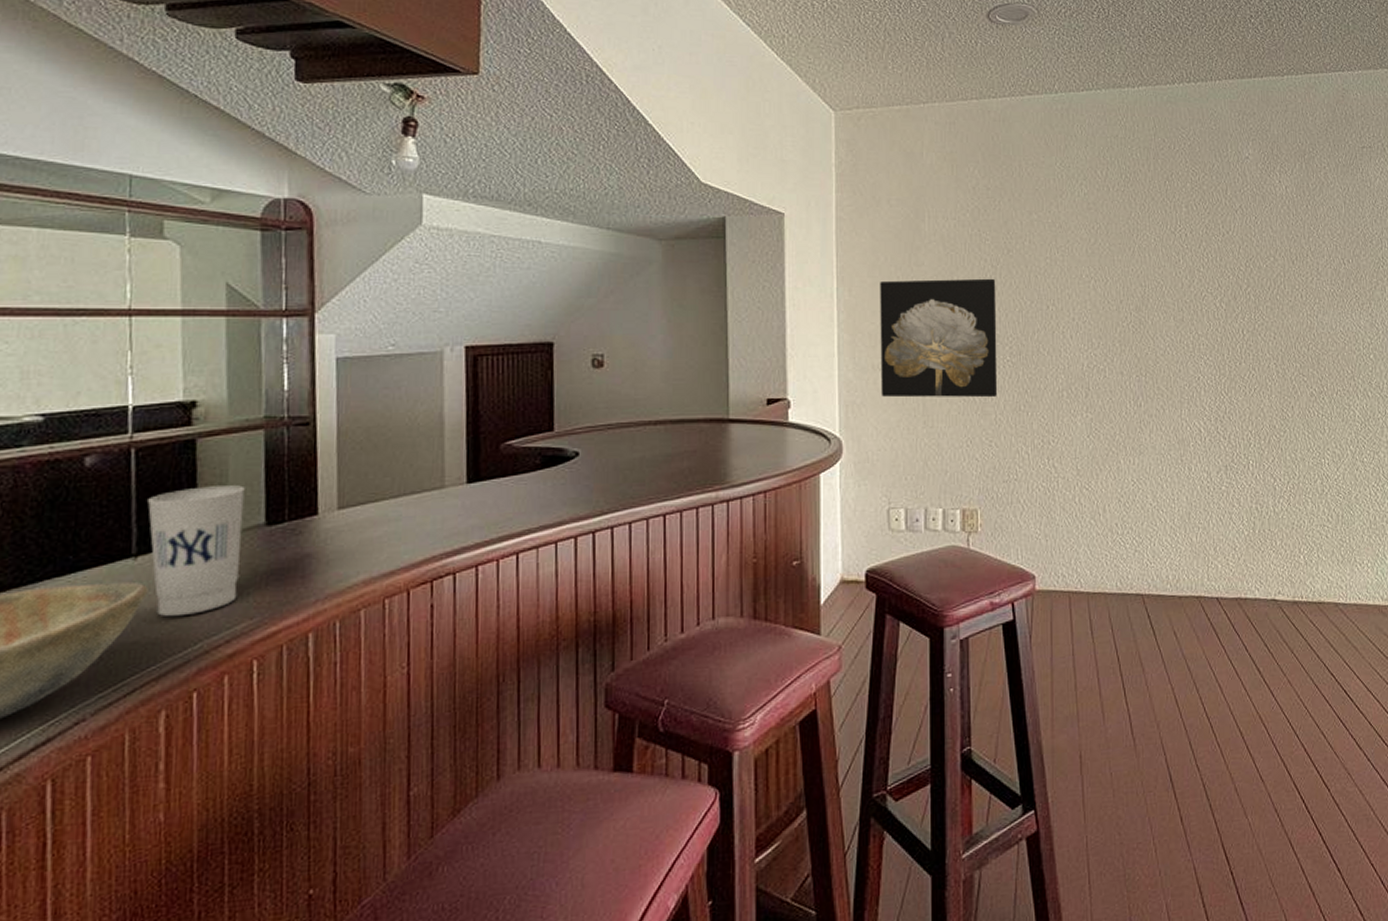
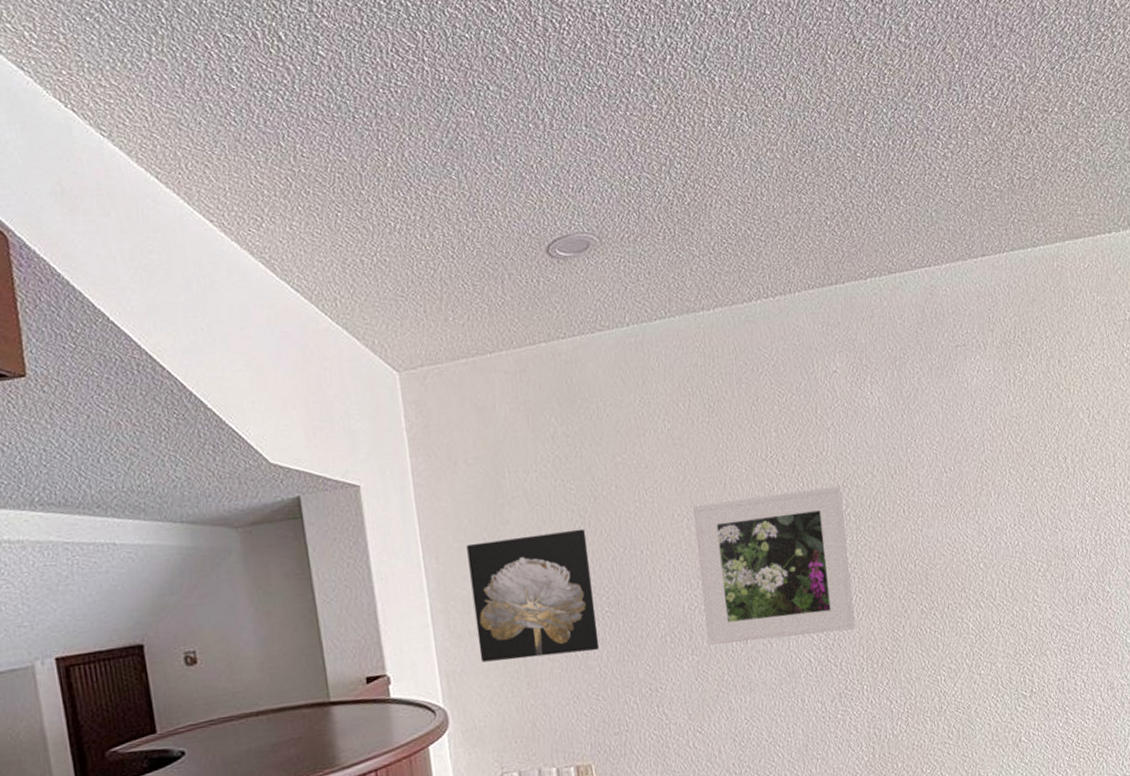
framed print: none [1101,265,1247,405] -> present [693,486,856,645]

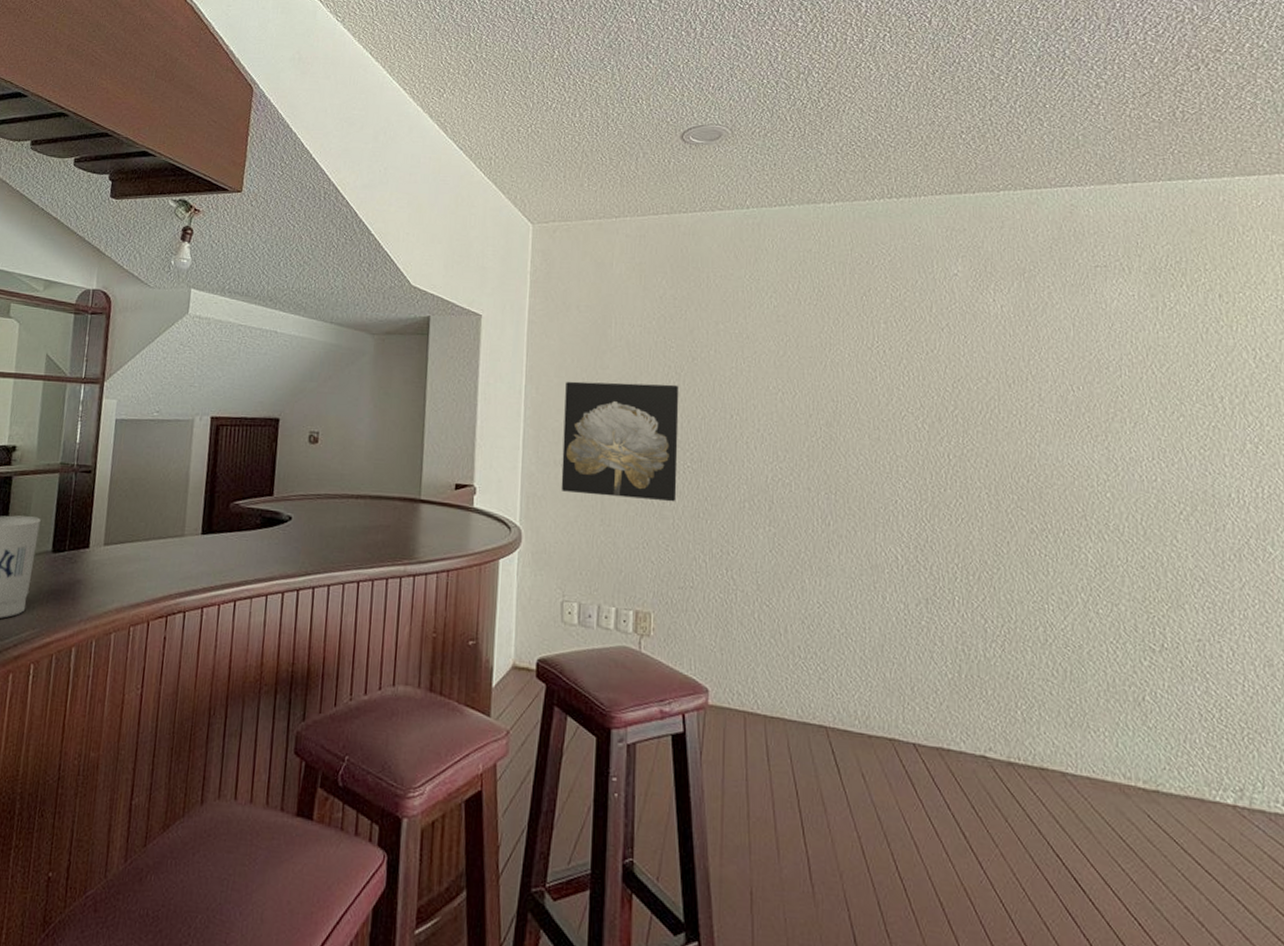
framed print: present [693,486,856,645] -> none [788,381,952,534]

